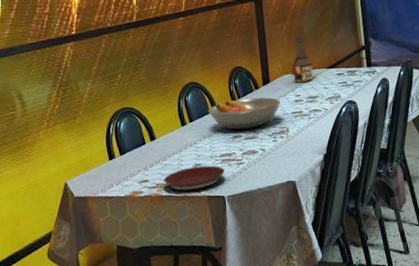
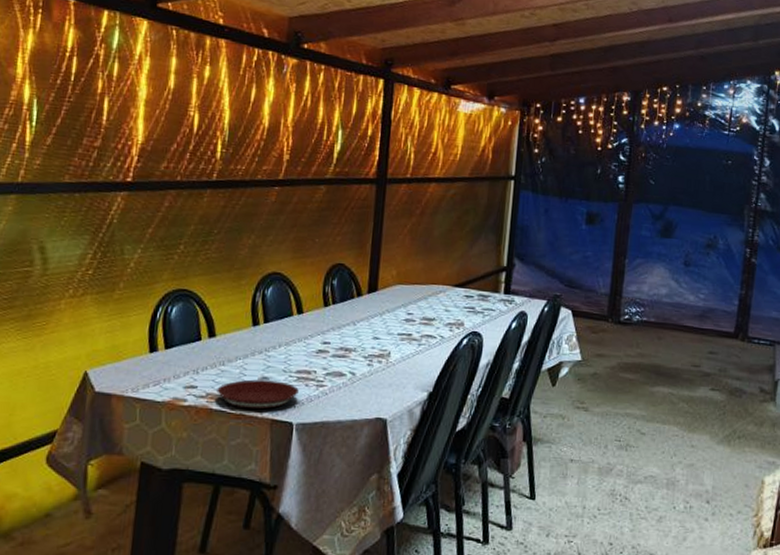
fruit bowl: present [208,97,281,130] -> none [291,304,387,344]
bottle: present [291,38,314,83] -> none [406,241,438,299]

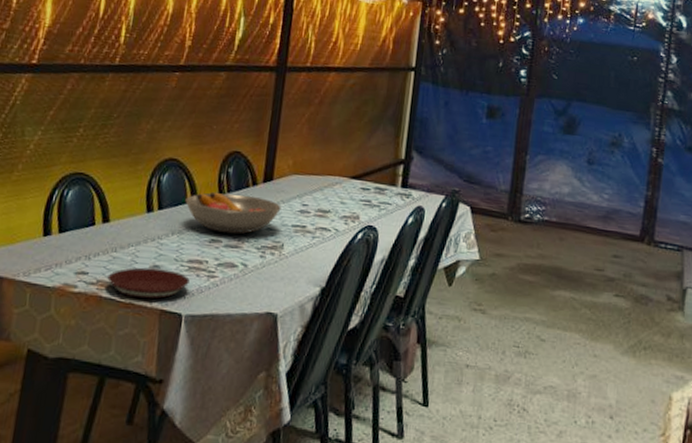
fruit bowl: none [291,304,387,344] -> present [185,192,282,234]

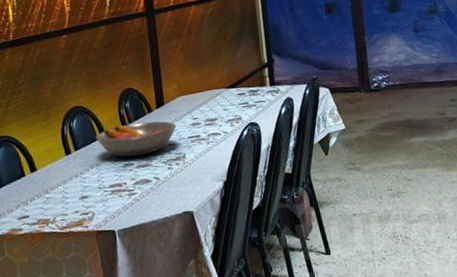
plate: present [107,267,190,299] -> none [46,197,115,227]

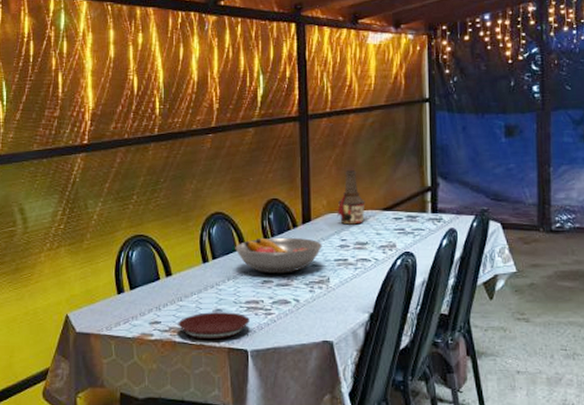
plate: none [46,197,115,227] -> present [178,312,250,340]
bottle: none [187,55,212,105] -> present [337,170,366,225]

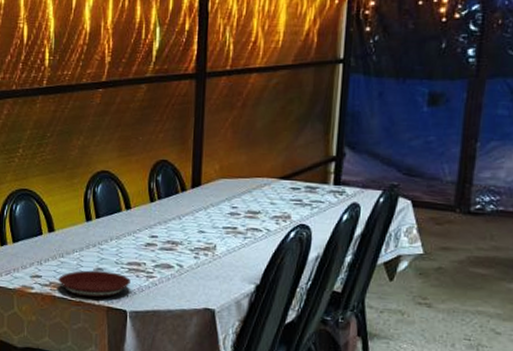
fruit bowl: present [235,237,322,274] -> none [120,199,211,238]
bottle: present [337,170,366,225] -> none [230,134,262,193]

